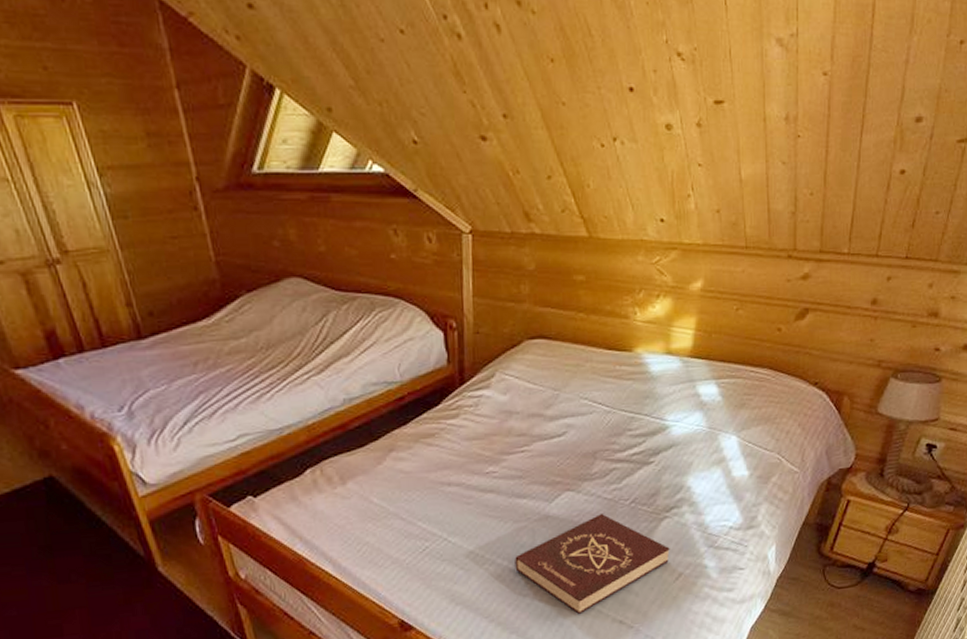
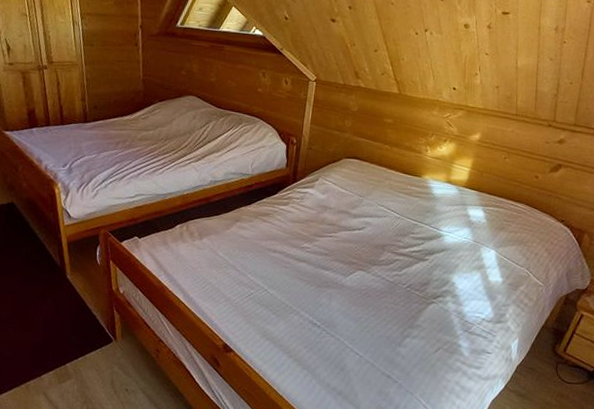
book: present [515,514,670,614] -> none [313,291,433,364]

